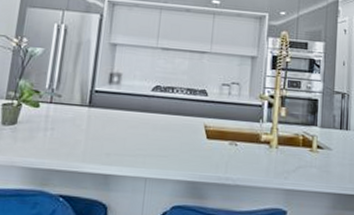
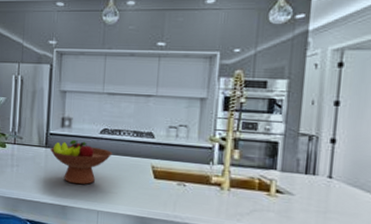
fruit bowl: none [94,97,165,149] -> present [50,139,113,185]

